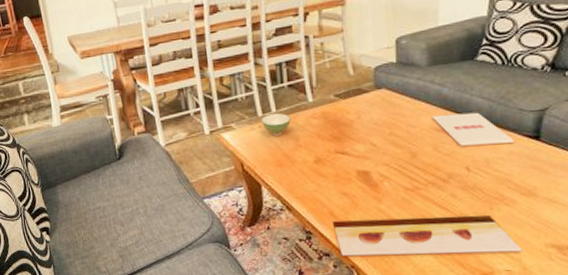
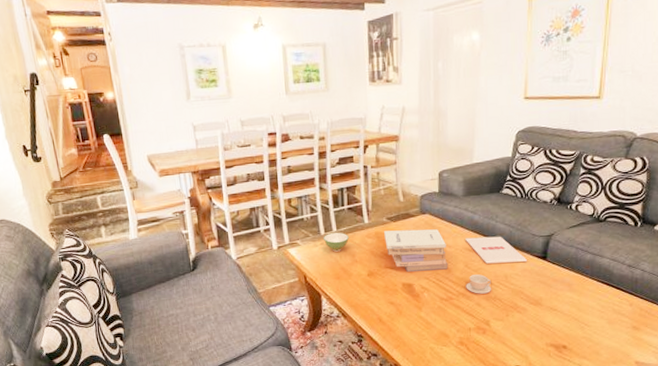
books: none [331,106,413,157] -> present [383,229,448,272]
painting: present [332,215,523,256] -> none [380,321,529,356]
teacup: none [436,159,470,183] -> present [466,274,492,294]

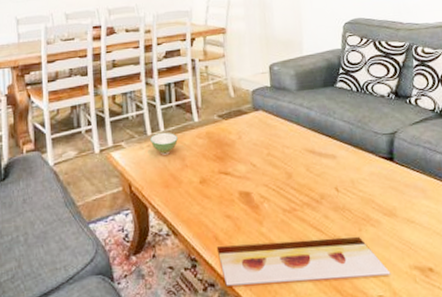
painting: none [380,321,529,356] -> present [216,237,391,286]
books: present [383,229,448,272] -> none [214,127,288,178]
magazine: present [465,236,528,264] -> none [304,134,374,167]
teacup: present [466,274,492,294] -> none [309,180,339,204]

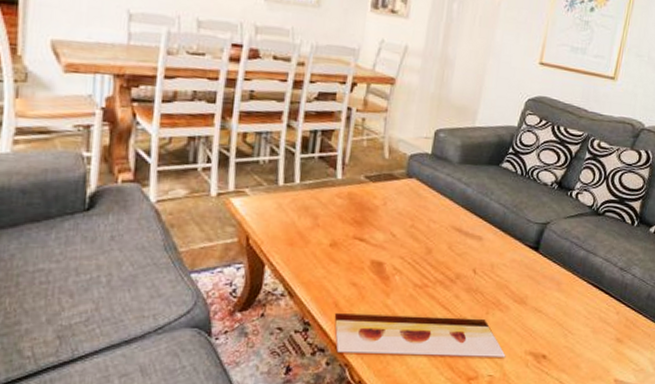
bowl: present [149,132,178,155] -> none [280,184,314,210]

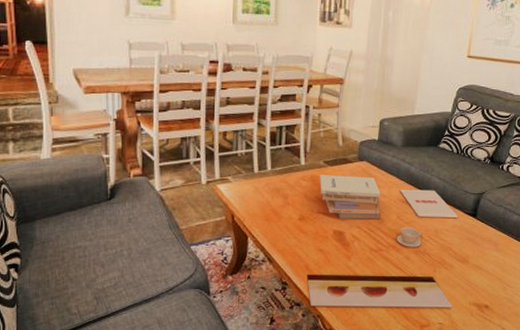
books: none [357,191,431,249] -> present [319,174,381,220]
teacup: none [445,259,476,284] -> present [396,227,423,247]
magazine: none [453,214,519,252] -> present [400,189,459,219]

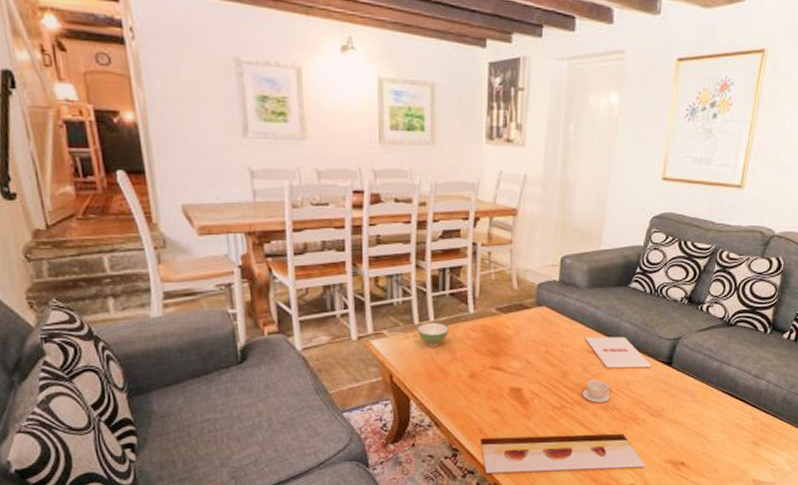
bowl: none [256,171,283,192] -> present [416,322,449,346]
books: present [319,174,381,220] -> none [491,323,564,374]

